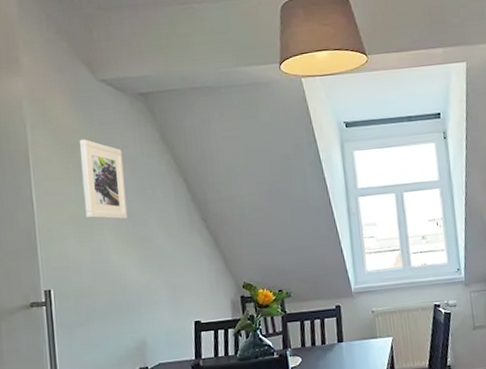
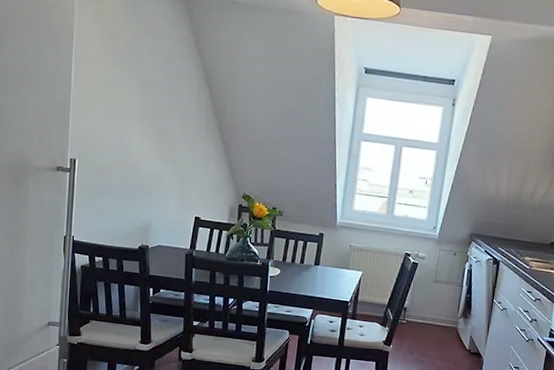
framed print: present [79,139,127,220] -> none [116,27,157,112]

